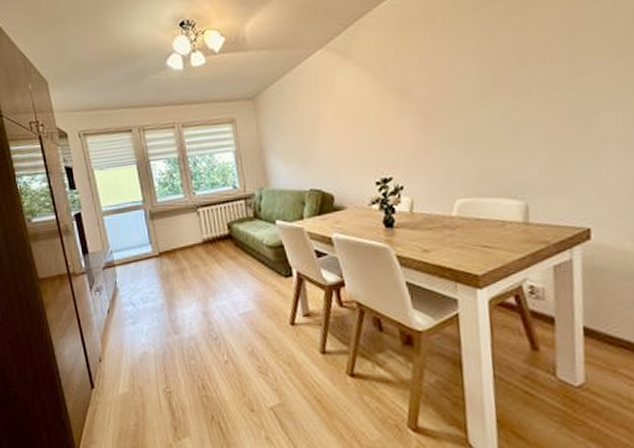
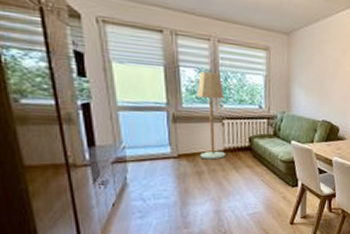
floor lamp: none [168,160,206,255] -> present [196,72,226,160]

